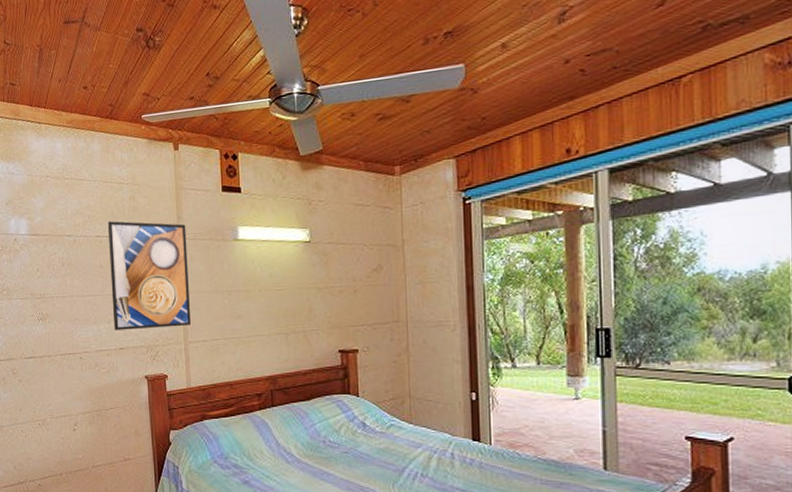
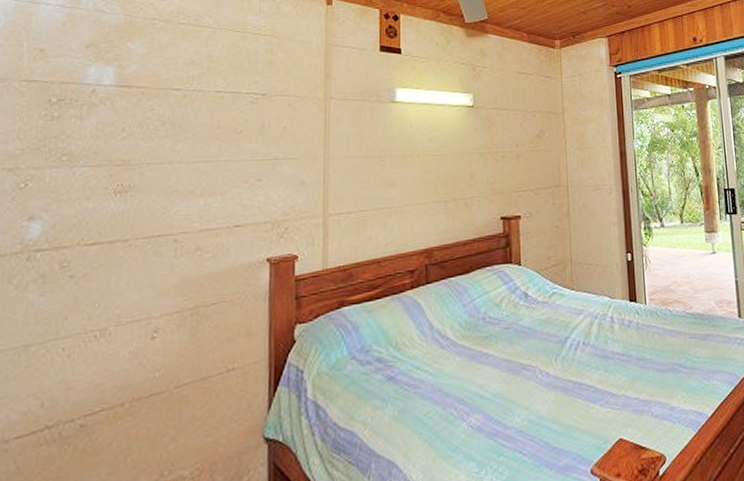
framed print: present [108,221,192,330] -> none [229,75,335,204]

